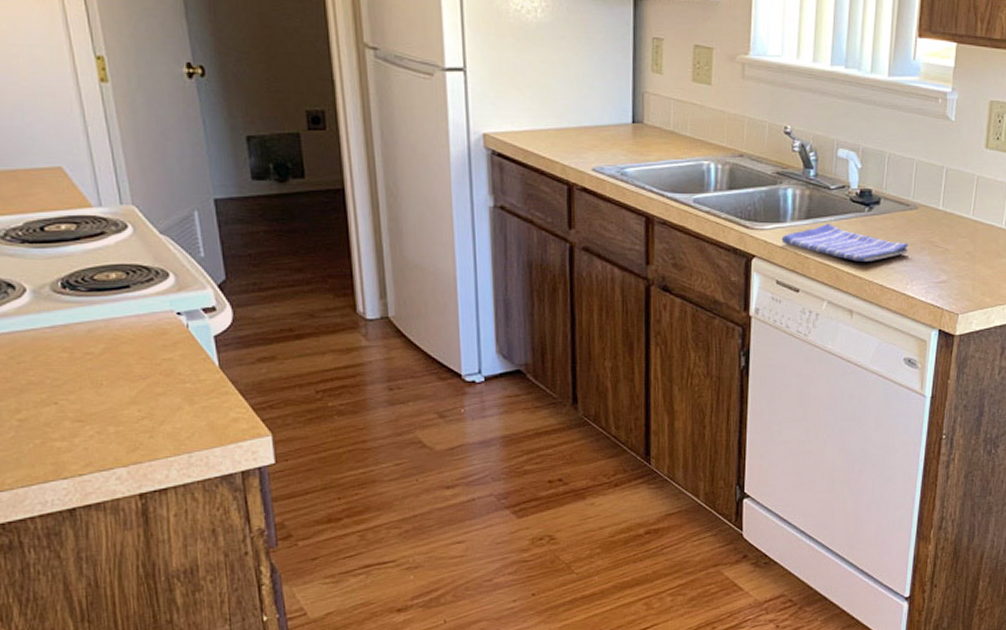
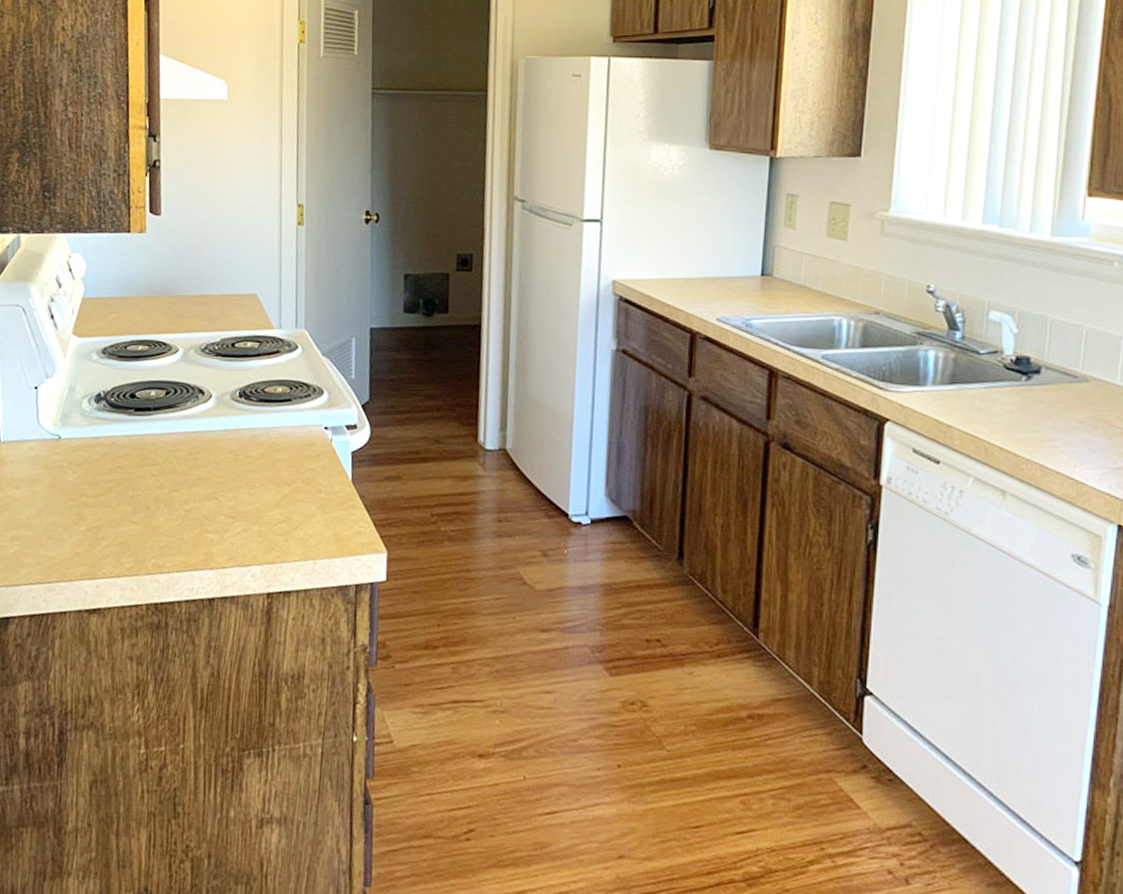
dish towel: present [781,224,909,263] -> none [920,391,1077,438]

